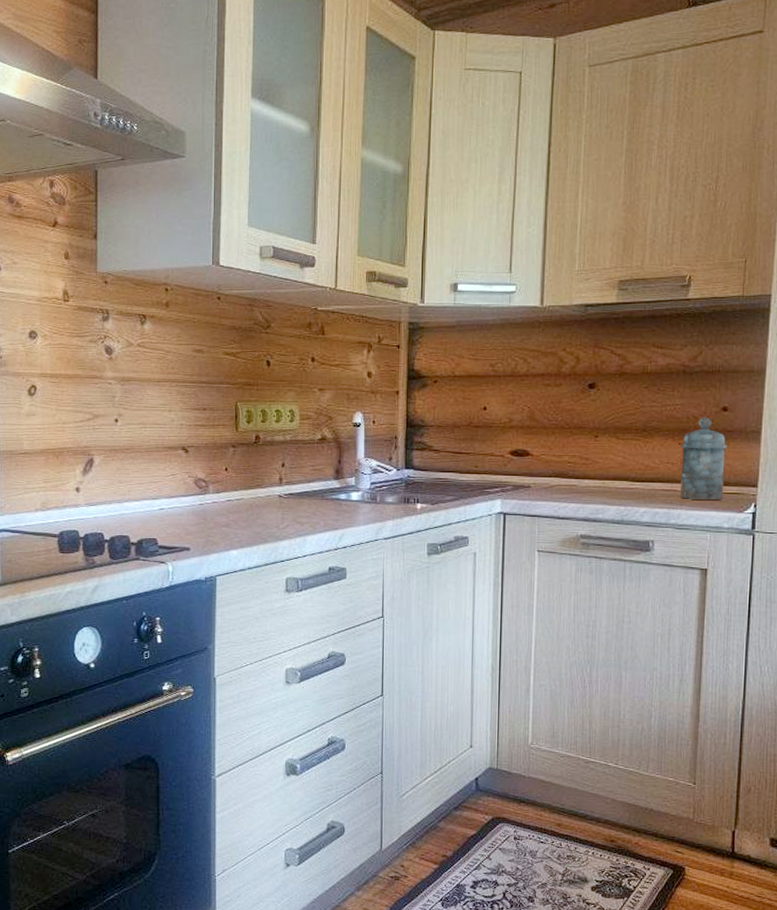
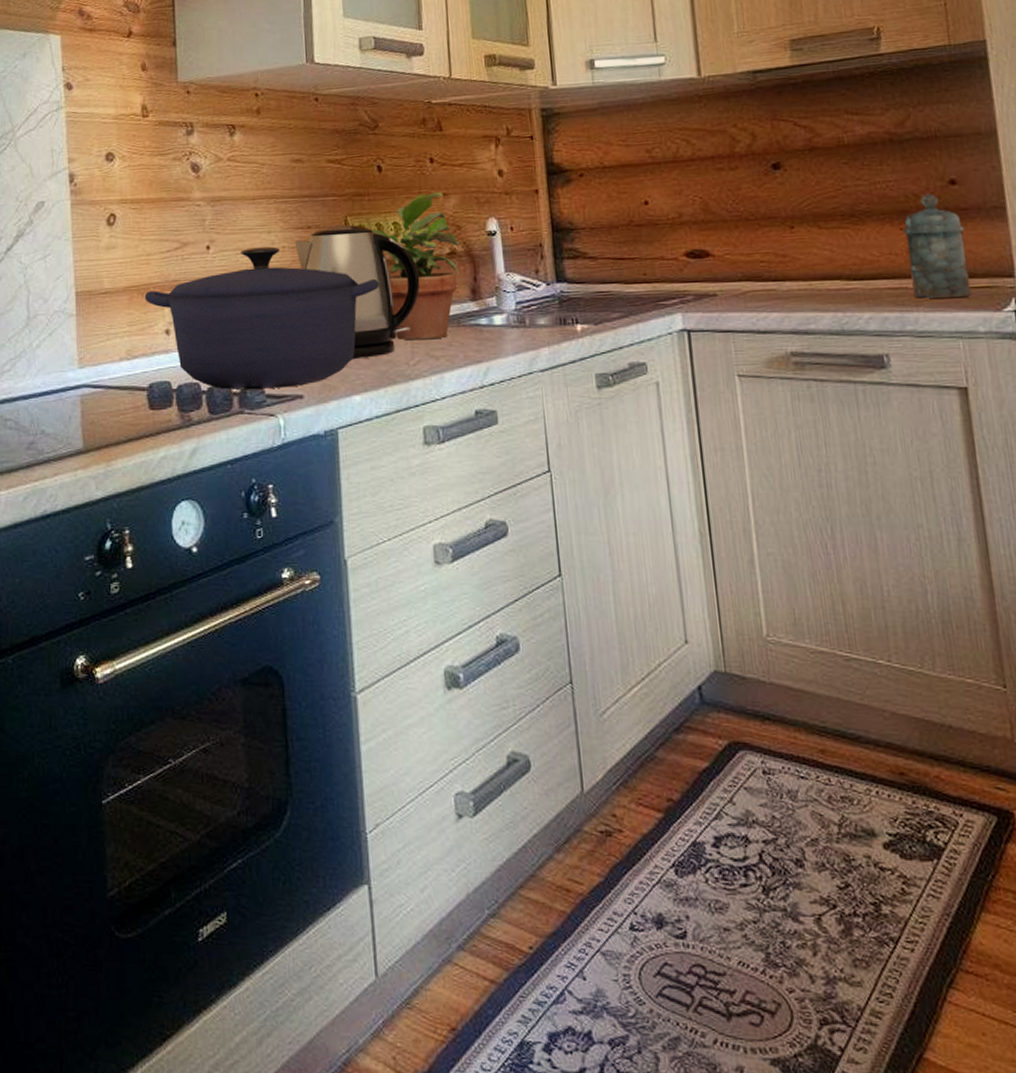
cooking pot: none [59,423,260,542] -> present [144,246,380,390]
kettle: none [191,410,294,522] -> present [295,225,420,359]
potted plant: none [257,387,330,509] -> present [372,192,460,340]

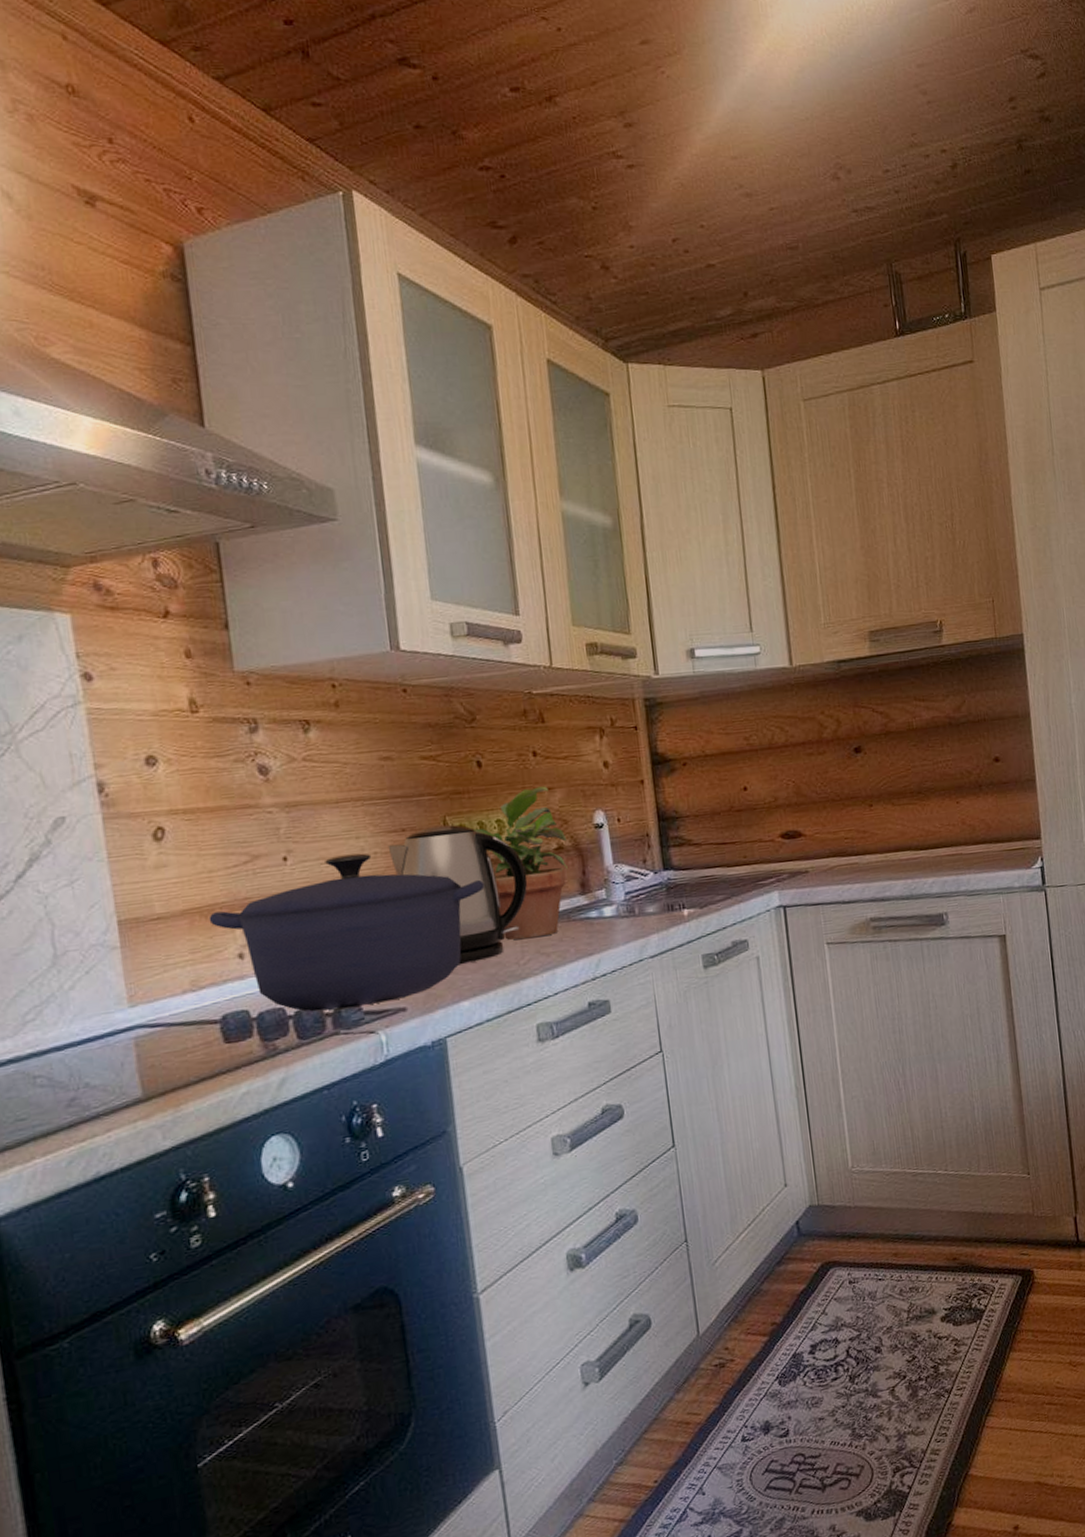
canister: present [903,194,972,299] -> none [959,770,1010,862]

